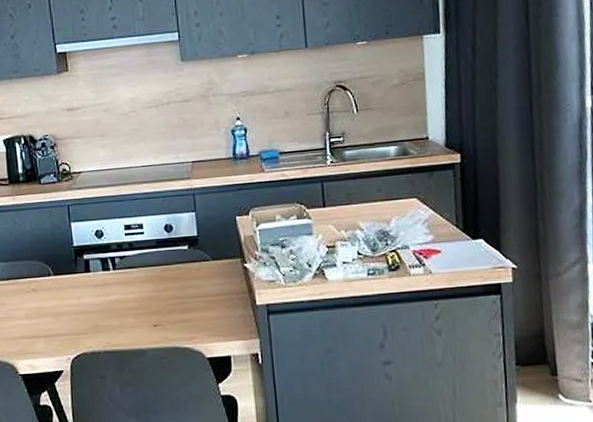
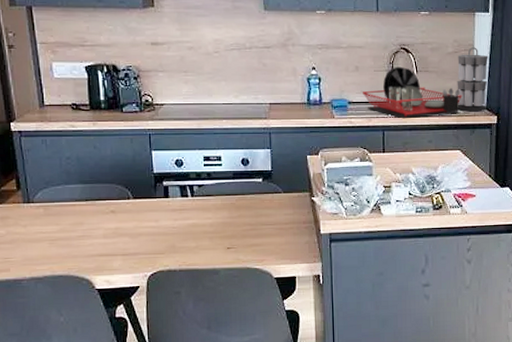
dish rack: none [295,106,415,167] -> present [363,66,463,119]
spice rack: none [405,75,447,152] -> present [457,47,489,112]

